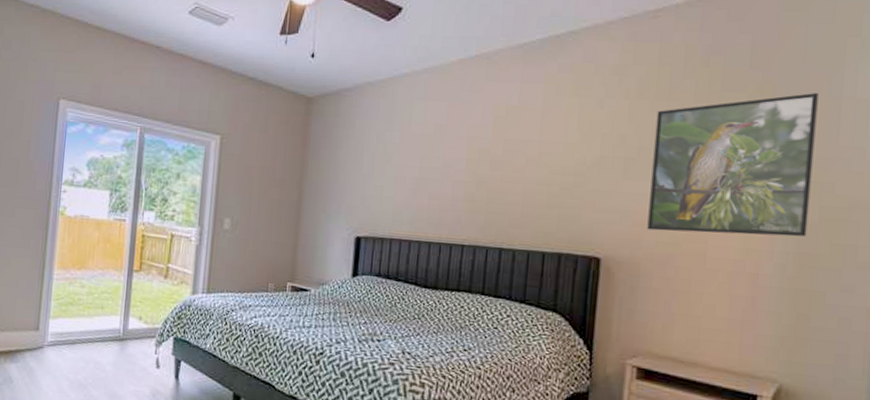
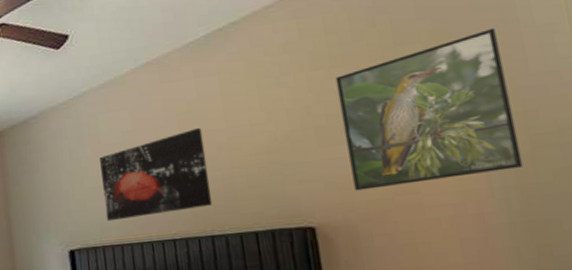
wall art: none [400,134,516,218] -> present [100,127,213,222]

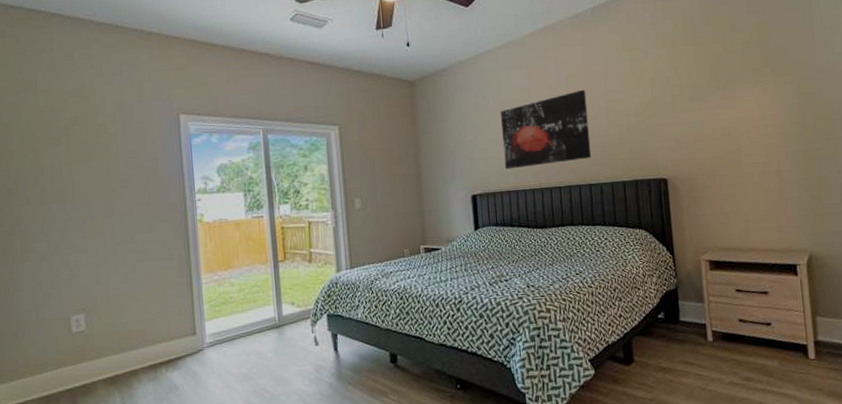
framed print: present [335,28,523,191] -> none [688,25,808,150]

